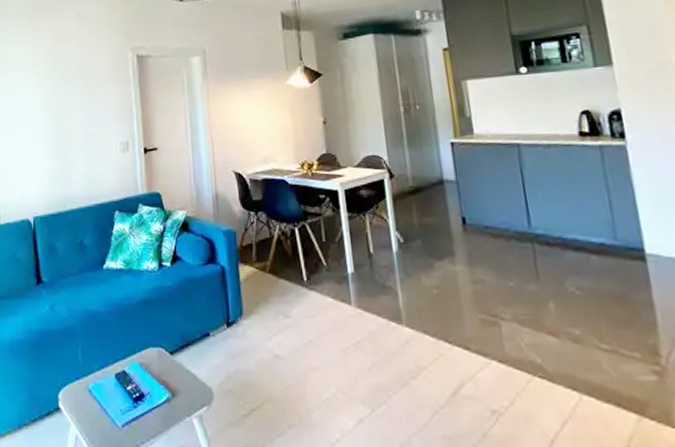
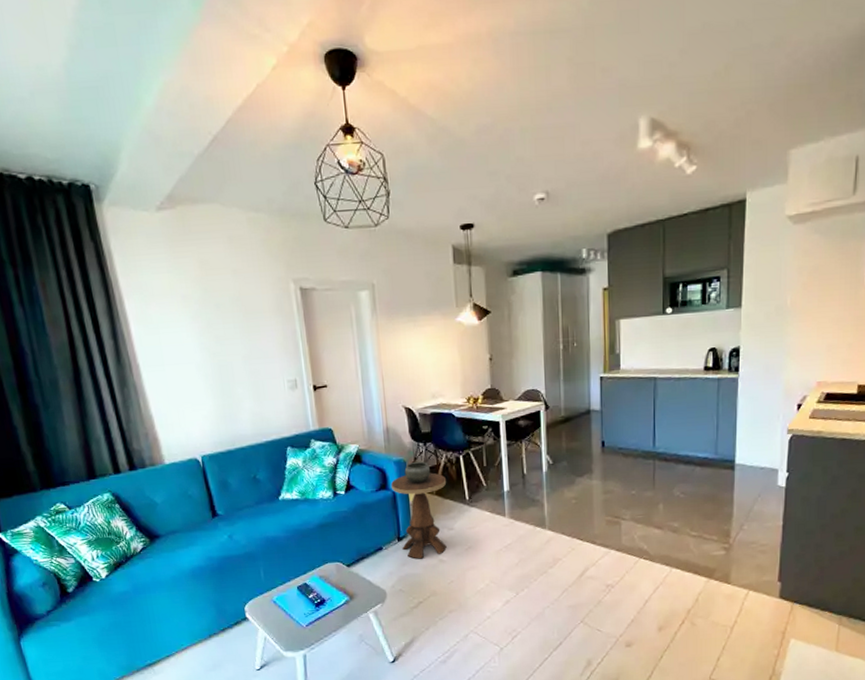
side table: none [220,232,283,352] -> present [391,461,447,559]

